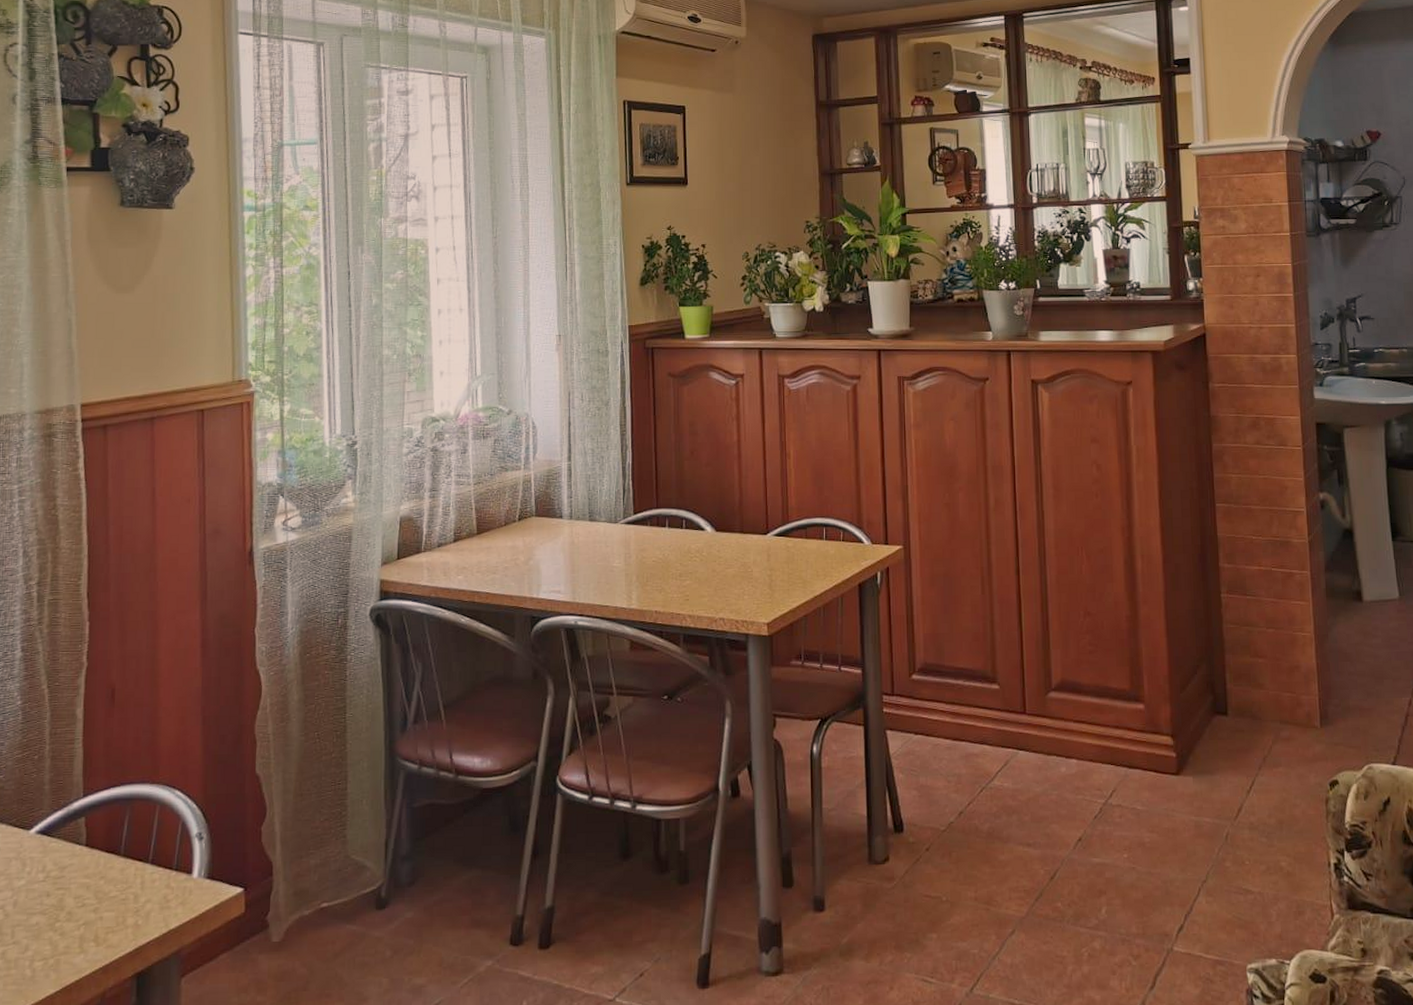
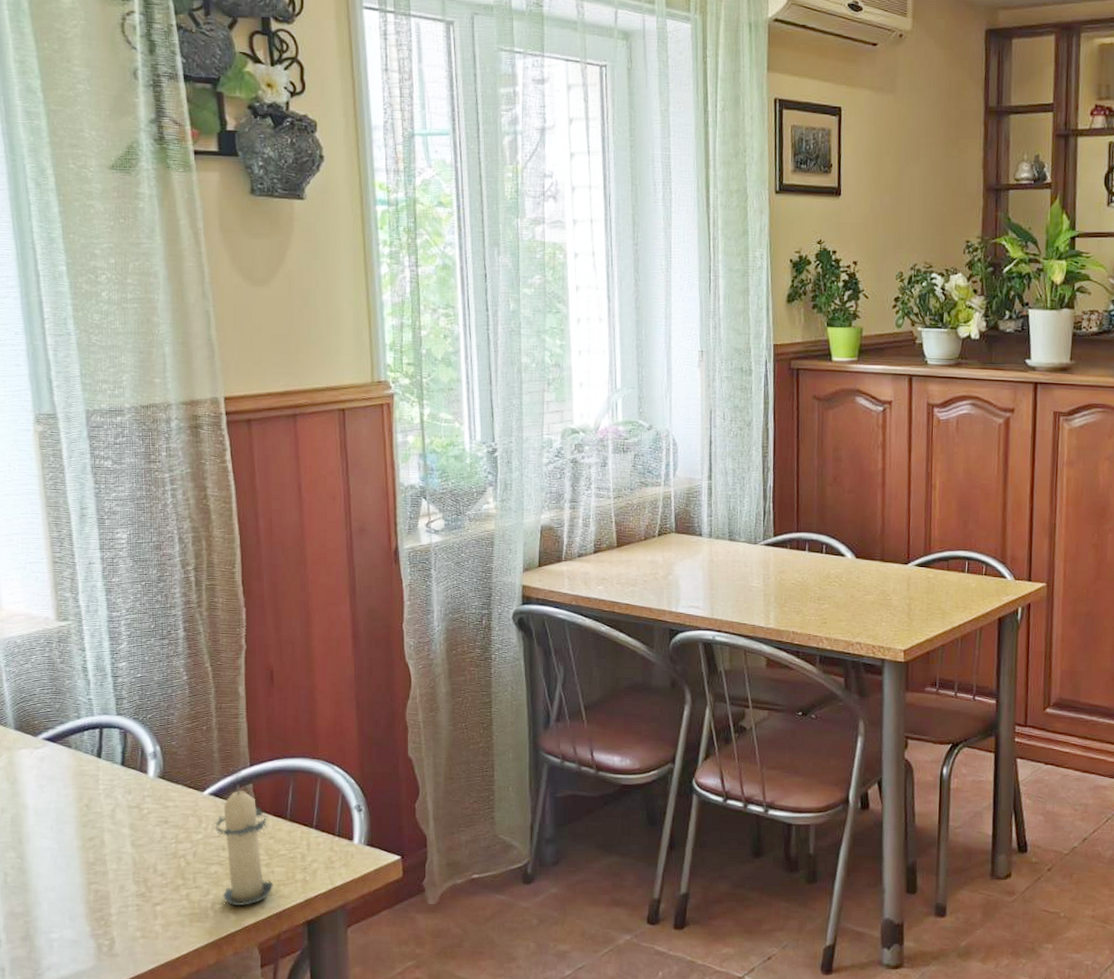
candle: none [39,819,101,962] -> present [214,784,274,906]

